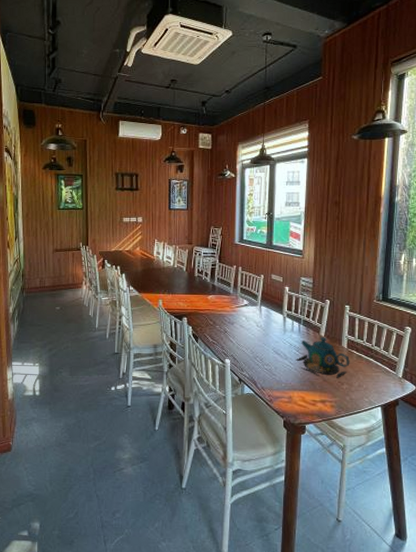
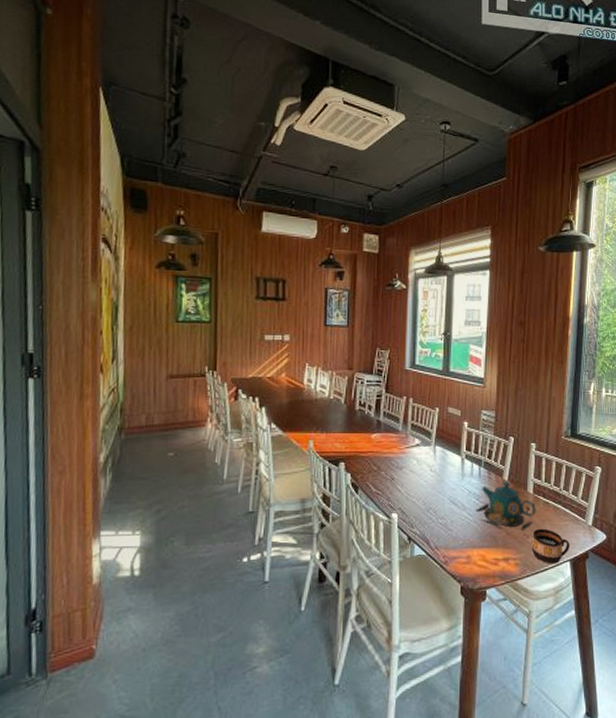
cup: none [345,377,381,408] -> present [531,528,569,564]

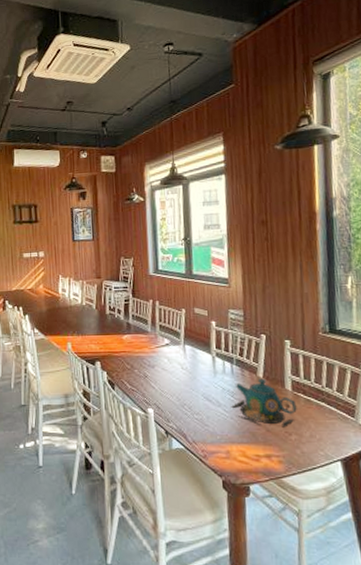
cup: present [531,528,569,564] -> none [295,426,339,463]

